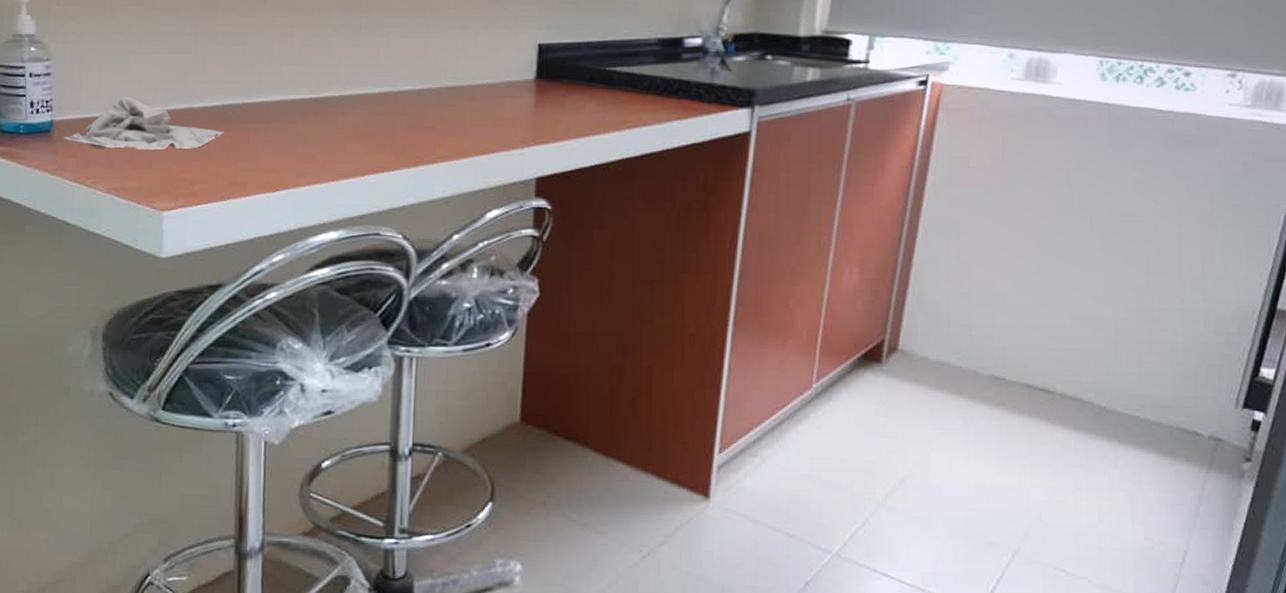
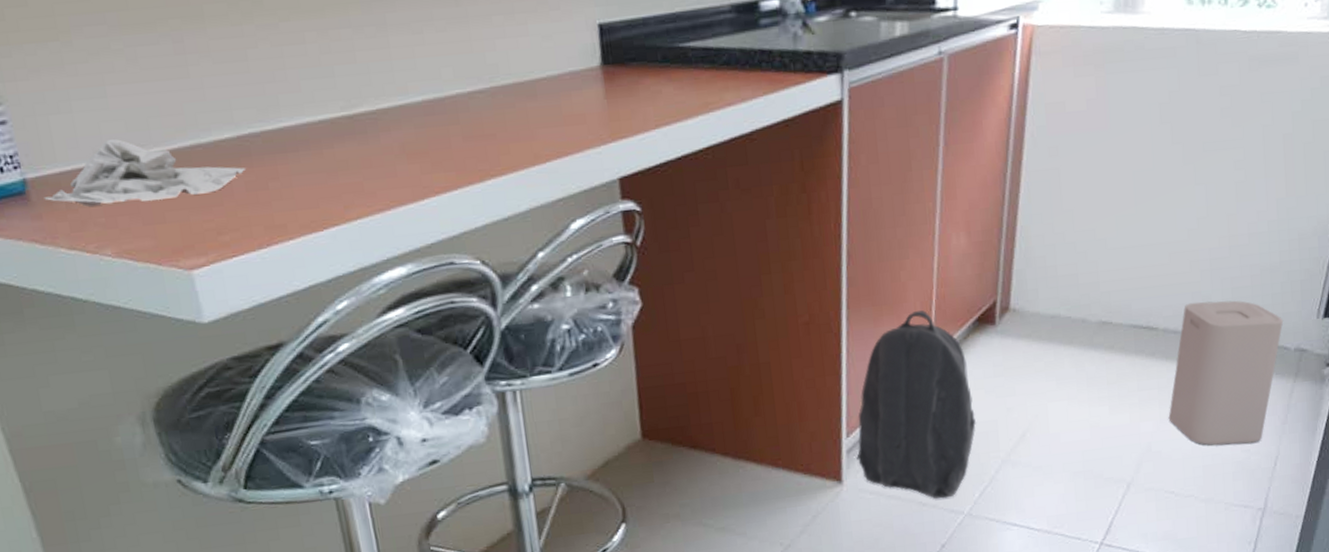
backpack: none [727,338,854,534] -> present [856,310,977,499]
trash can: none [1062,371,1197,531] -> present [1168,300,1284,446]

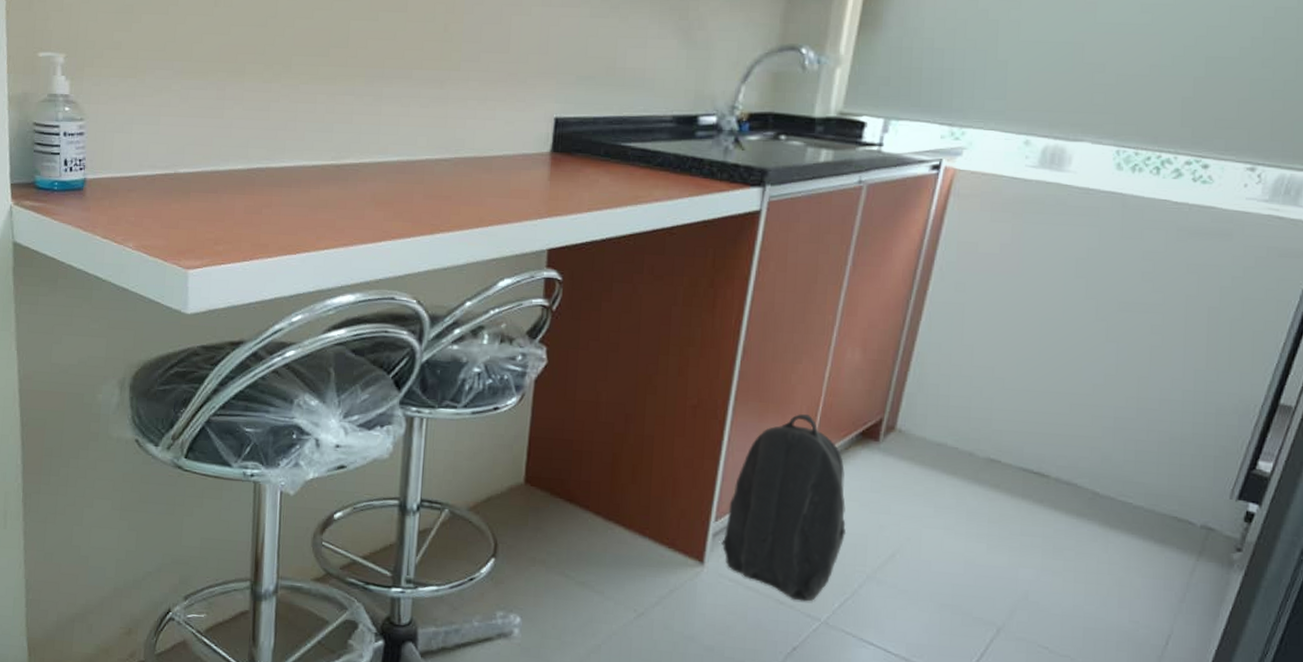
tissue: present [44,139,247,207] -> none [95,158,249,210]
trash can: present [1168,300,1284,446] -> none [1050,457,1191,615]

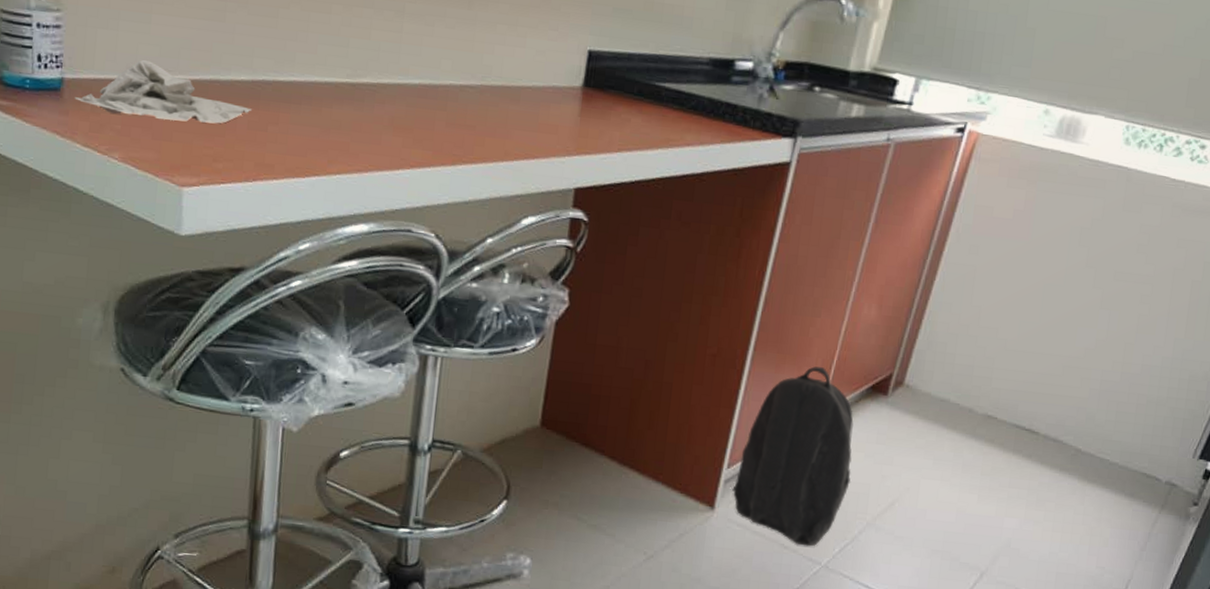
tissue: none [95,158,249,210] -> present [74,60,253,124]

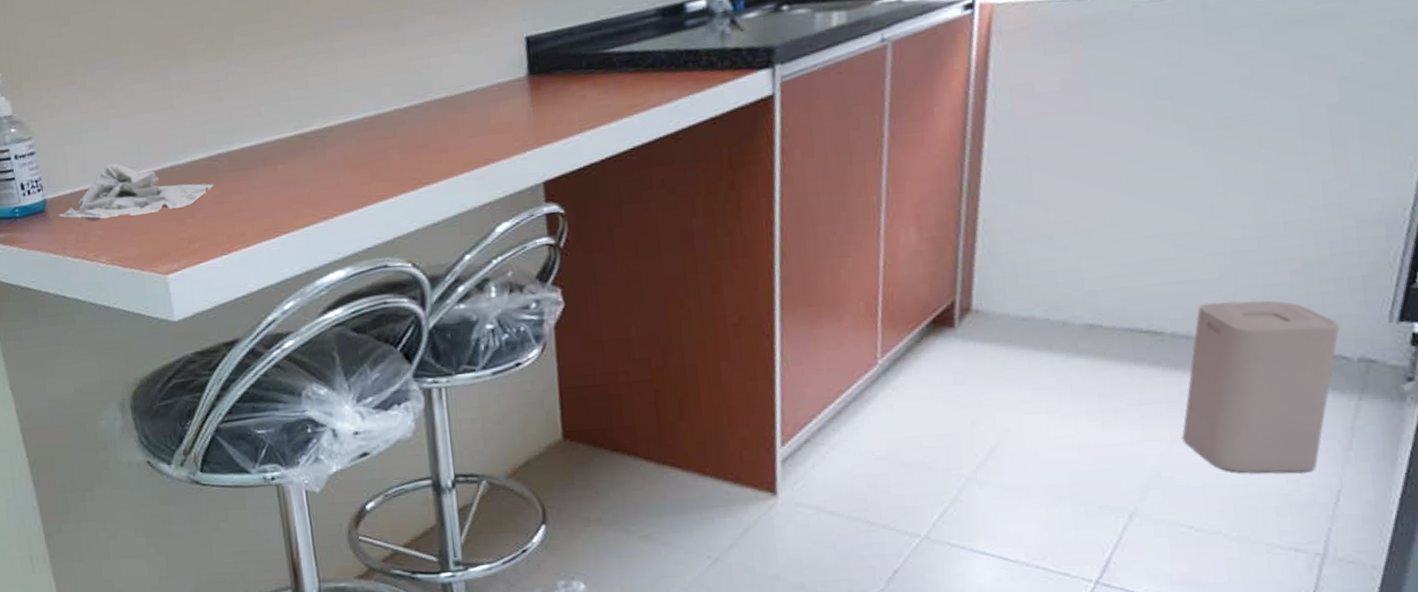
backpack: present [732,366,854,547] -> none [793,311,934,519]
trash can: none [1032,416,1160,562] -> present [1182,300,1340,473]

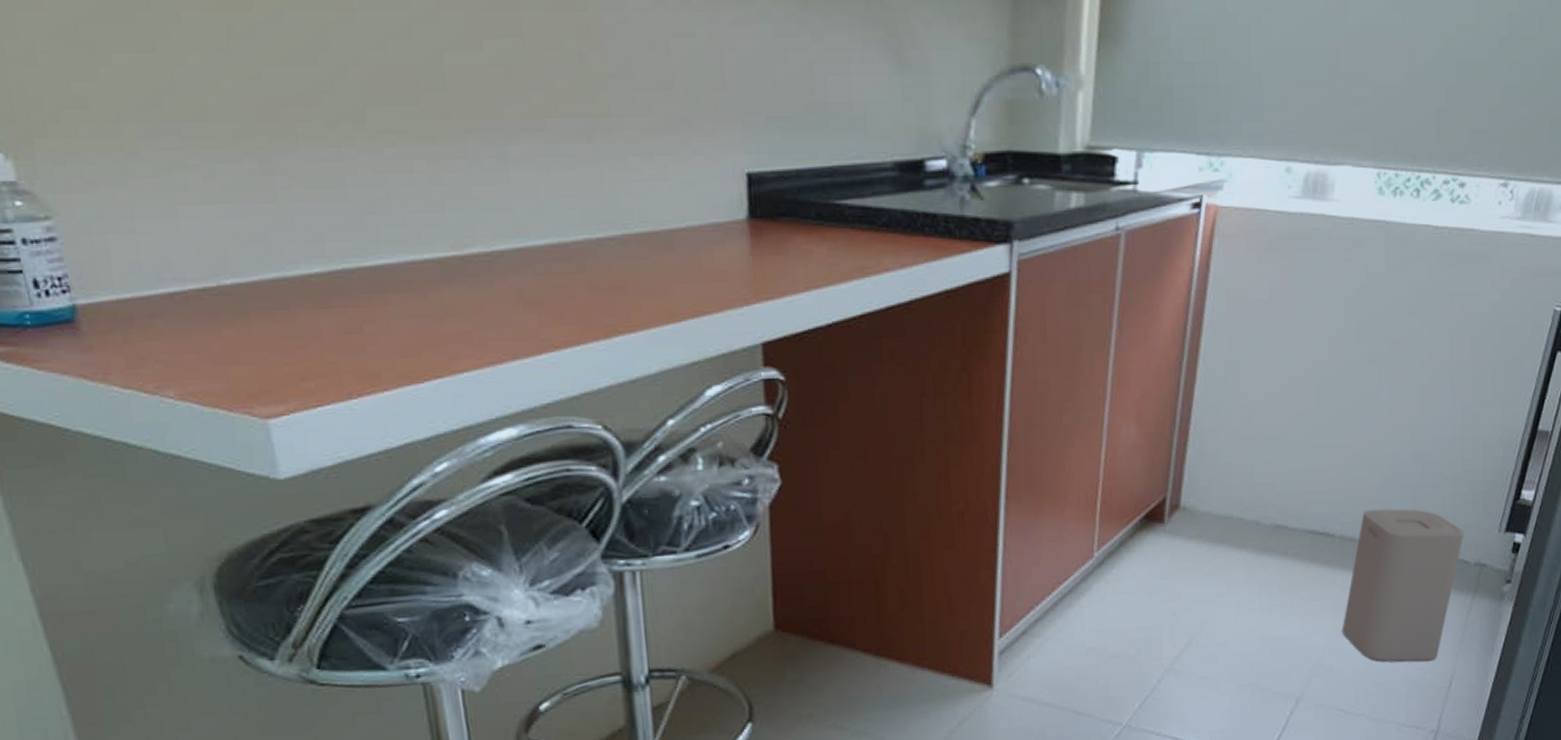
tissue: present [58,163,215,221] -> none [96,266,338,341]

